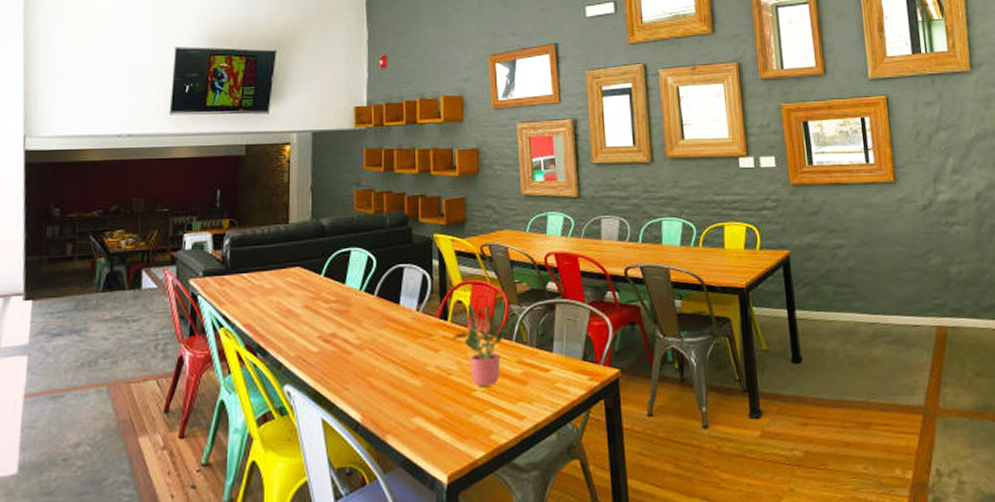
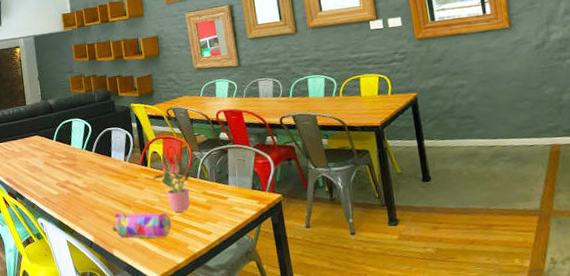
pencil case: none [390,383,472,422] -> present [112,213,172,239]

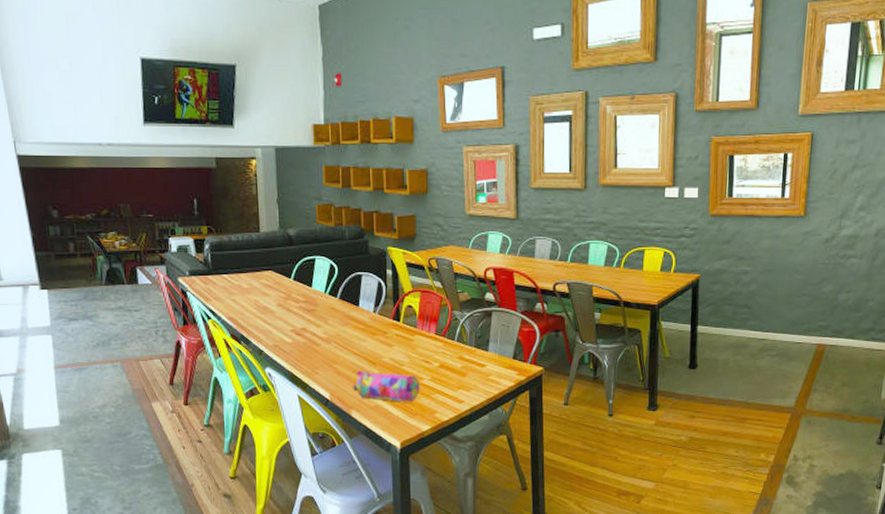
potted plant: present [152,152,201,213] -> none [404,308,462,376]

